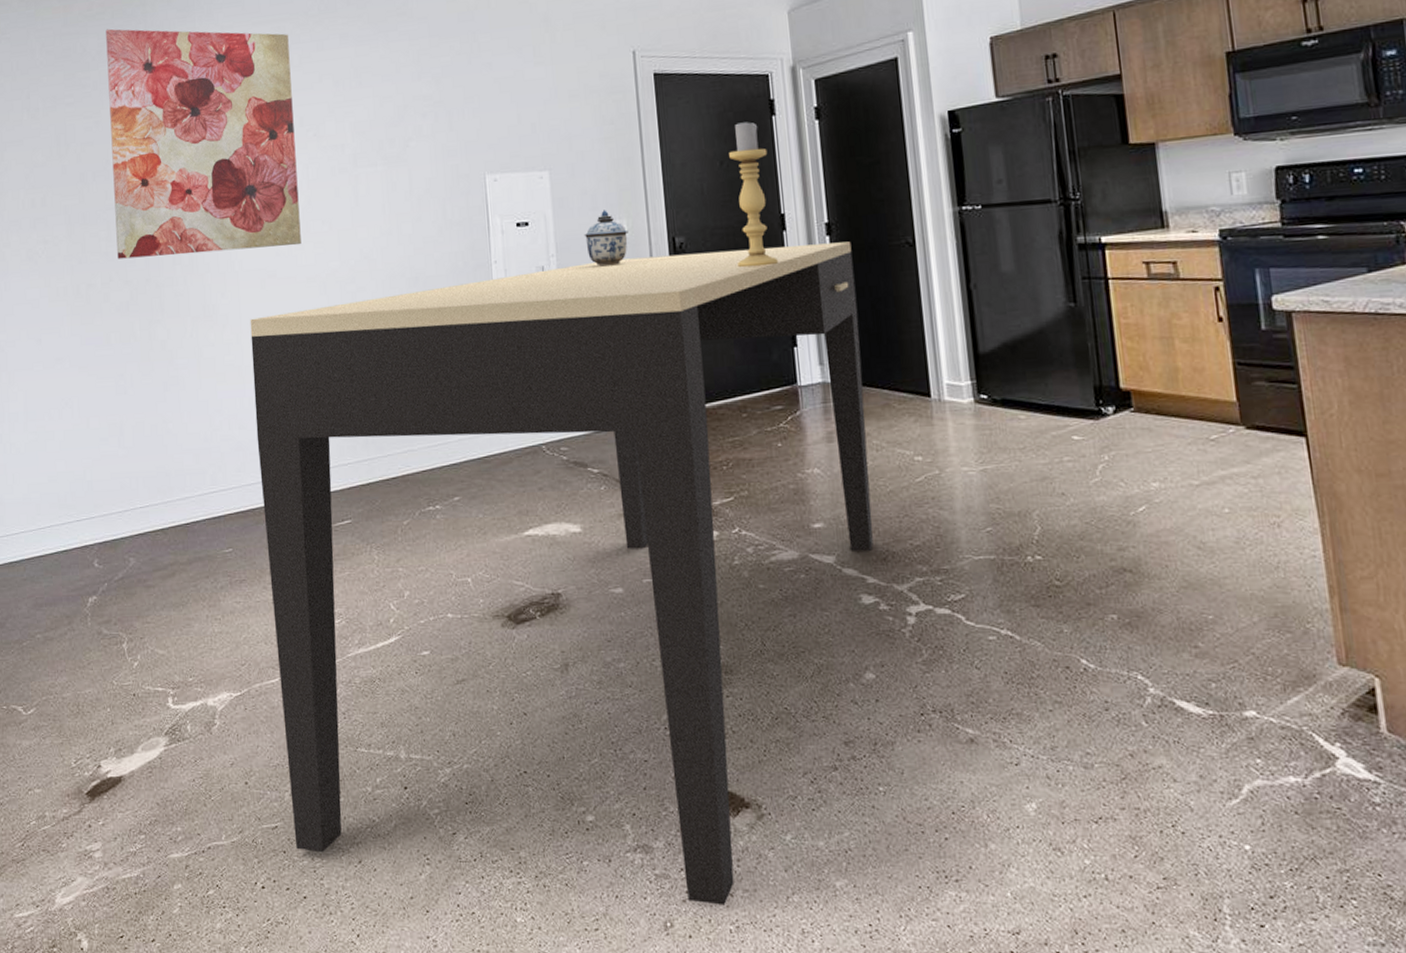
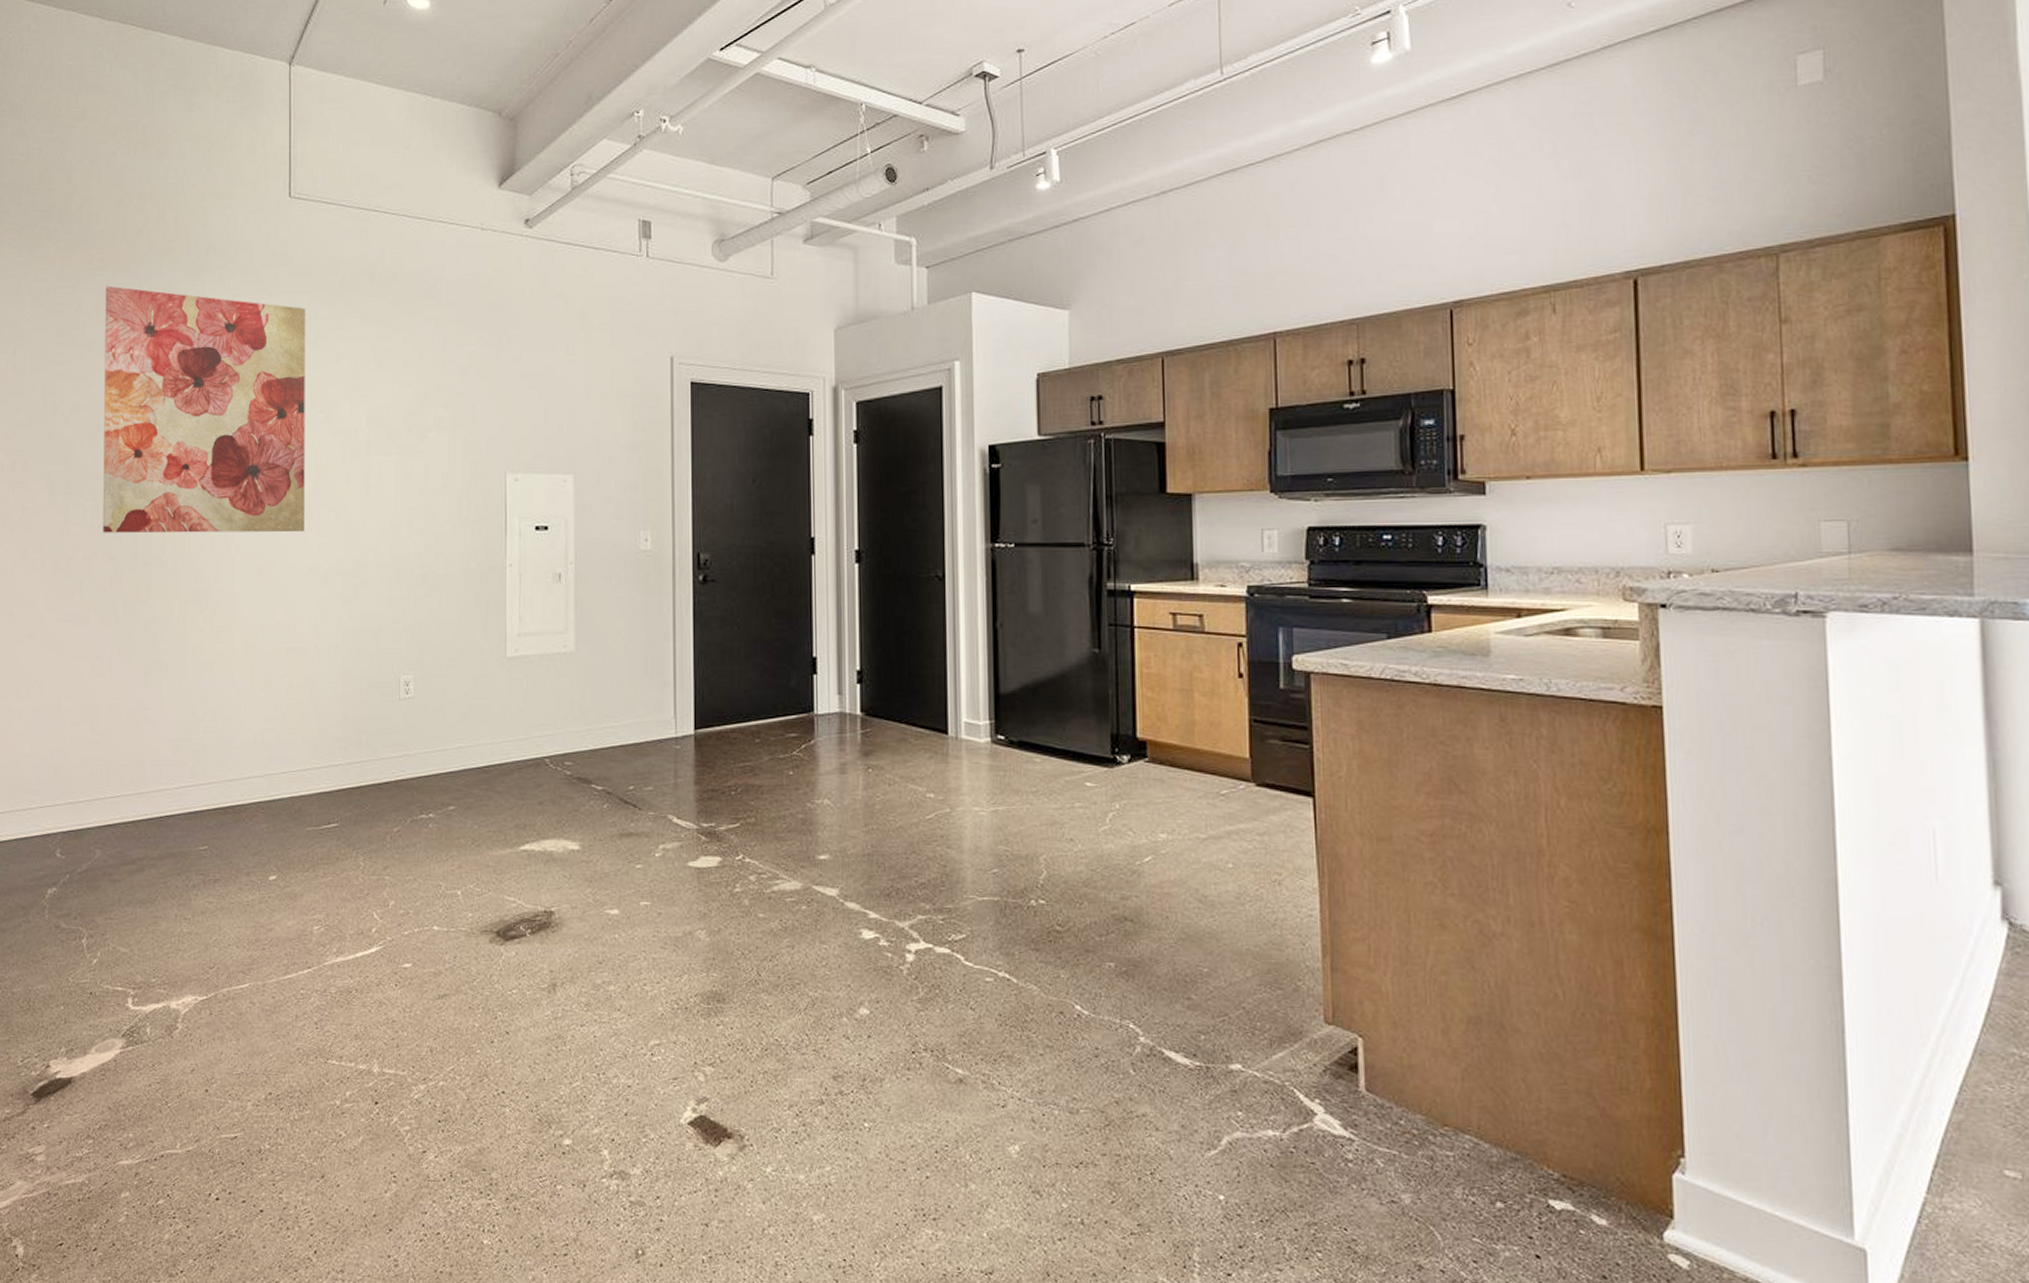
dining table: present [250,241,873,906] -> none [242,570,882,1235]
lidded jar: present [584,210,629,267] -> none [605,520,652,578]
candle holder: present [729,119,778,268] -> none [762,437,804,590]

